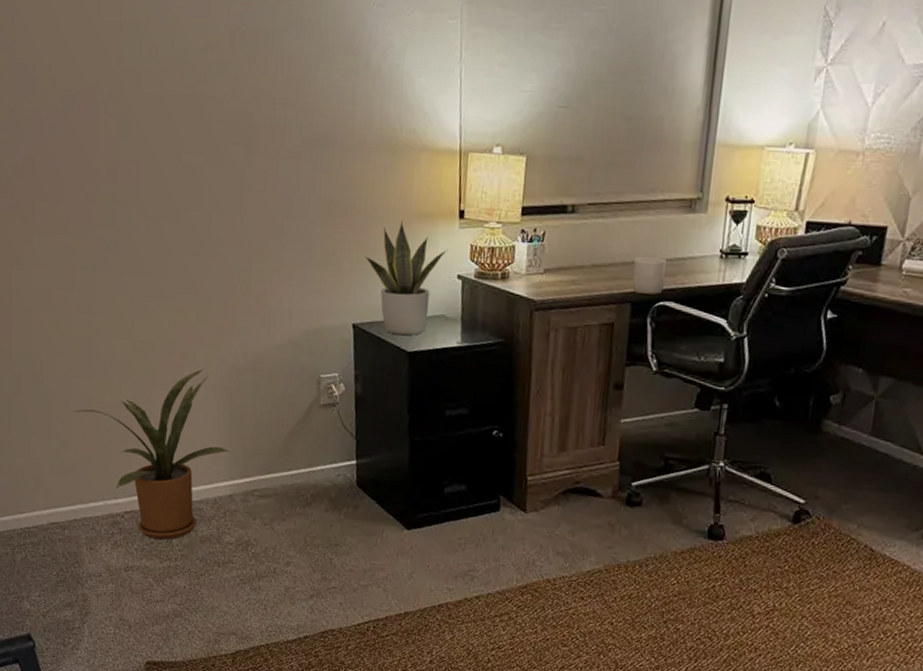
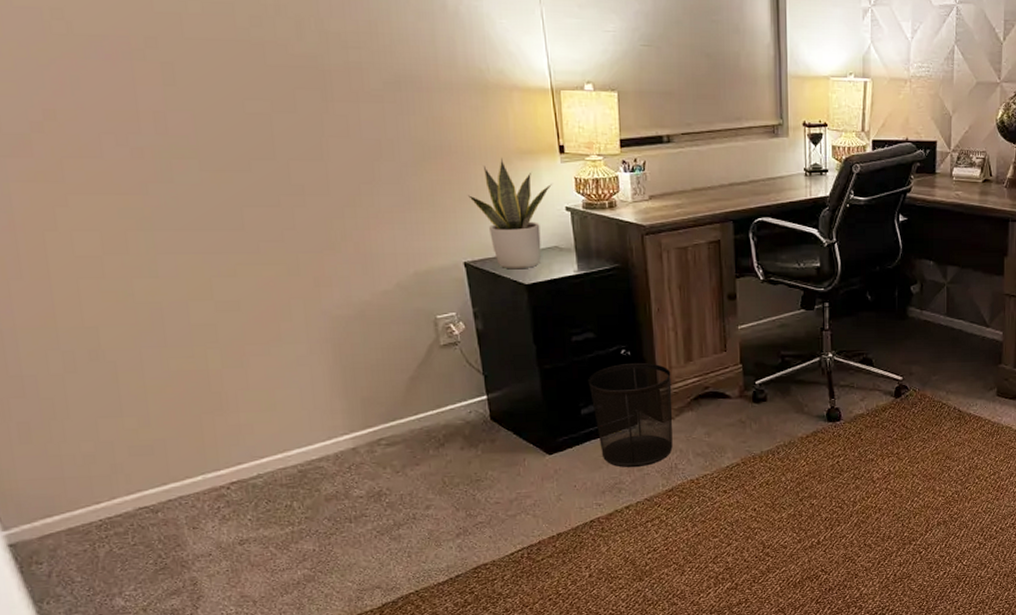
house plant: present [73,369,230,540] -> none [149,323,347,506]
waste bin: none [455,445,542,557] -> present [588,362,673,467]
mug: present [632,256,666,295] -> none [730,179,760,212]

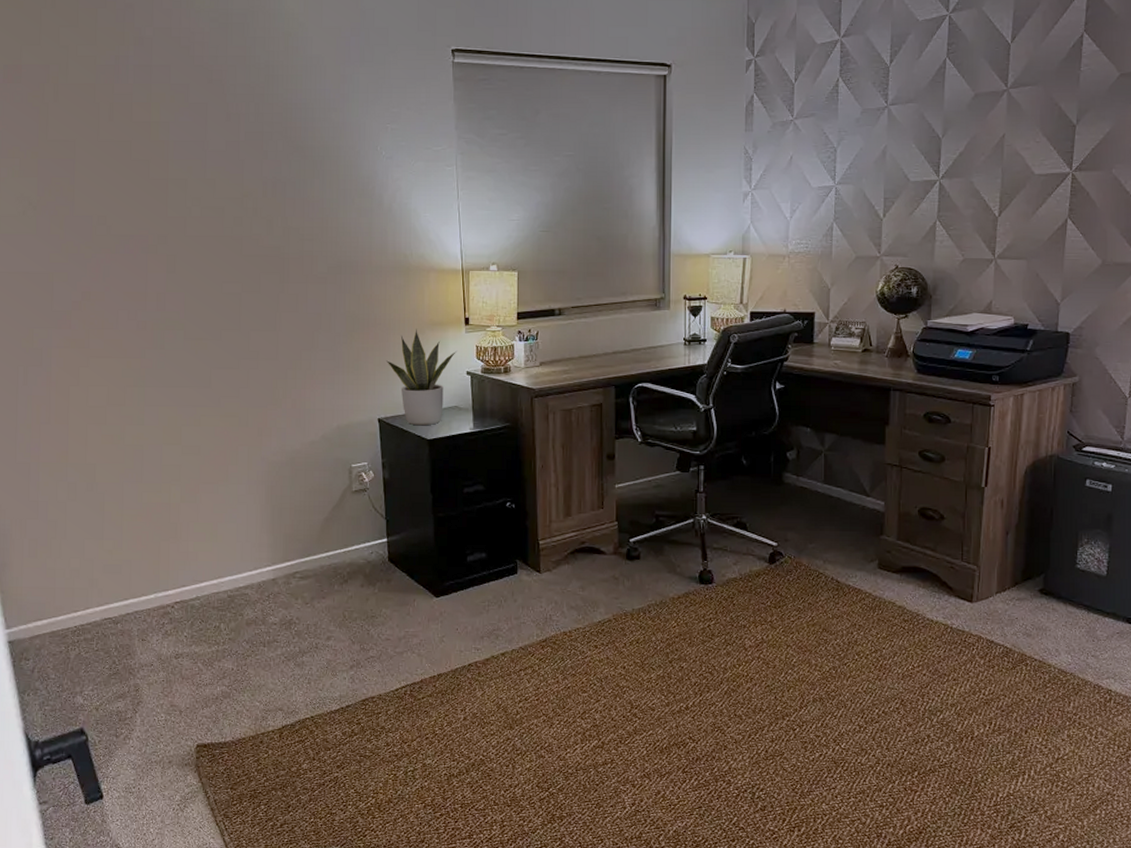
waste bin: present [588,362,673,467] -> none [475,515,551,615]

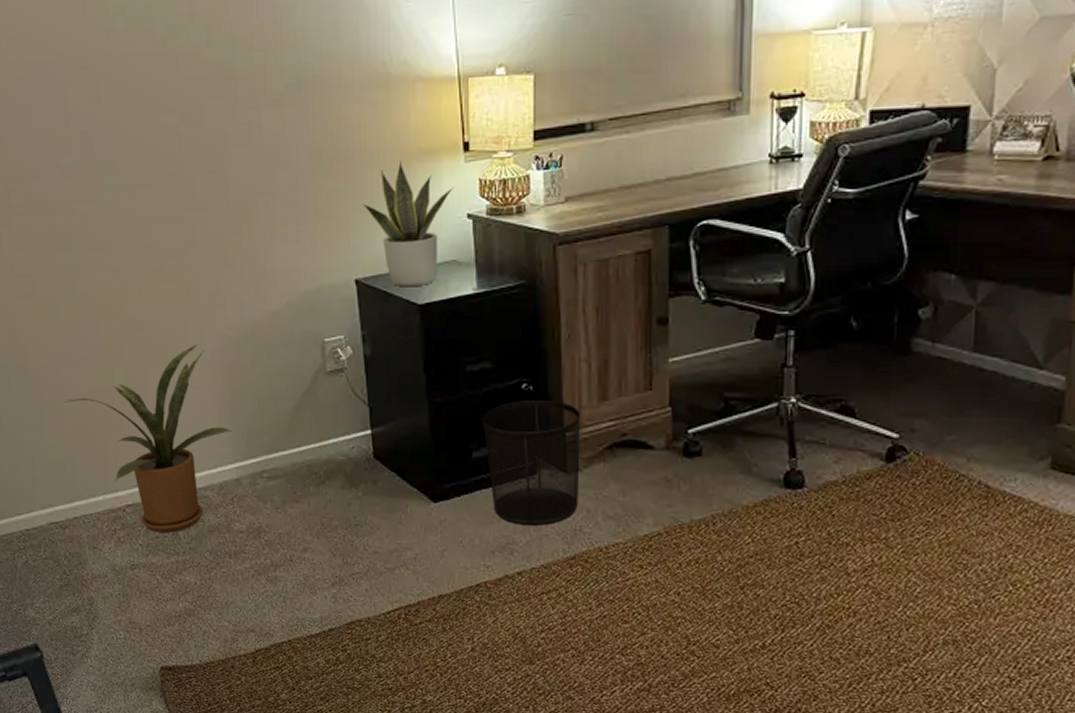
house plant: none [126,467,272,626] -> present [65,344,233,533]
waste bin: none [475,515,551,615] -> present [482,399,581,526]

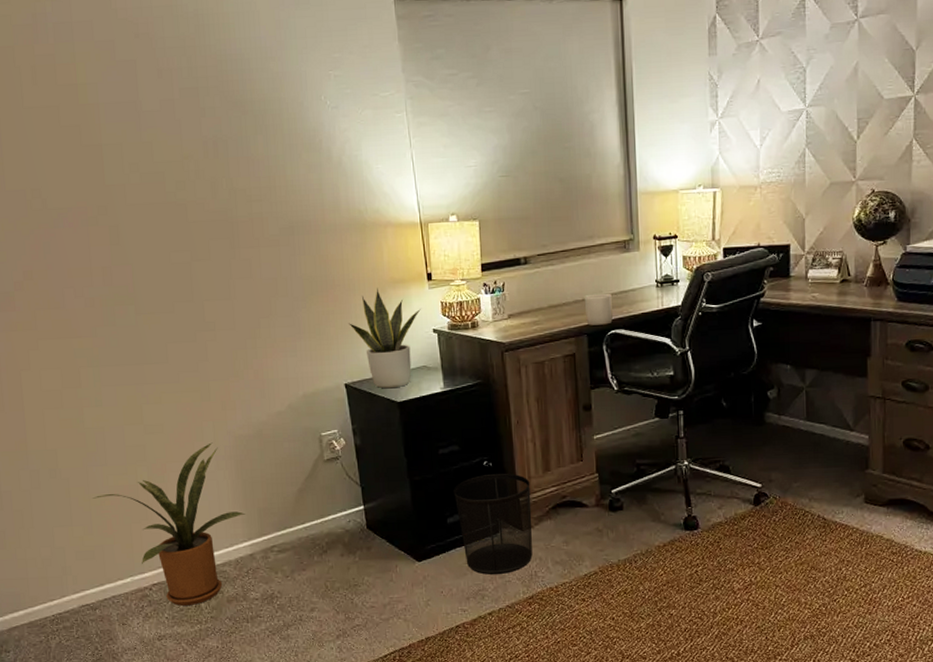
mug: none [667,170,706,214] -> present [584,293,613,326]

